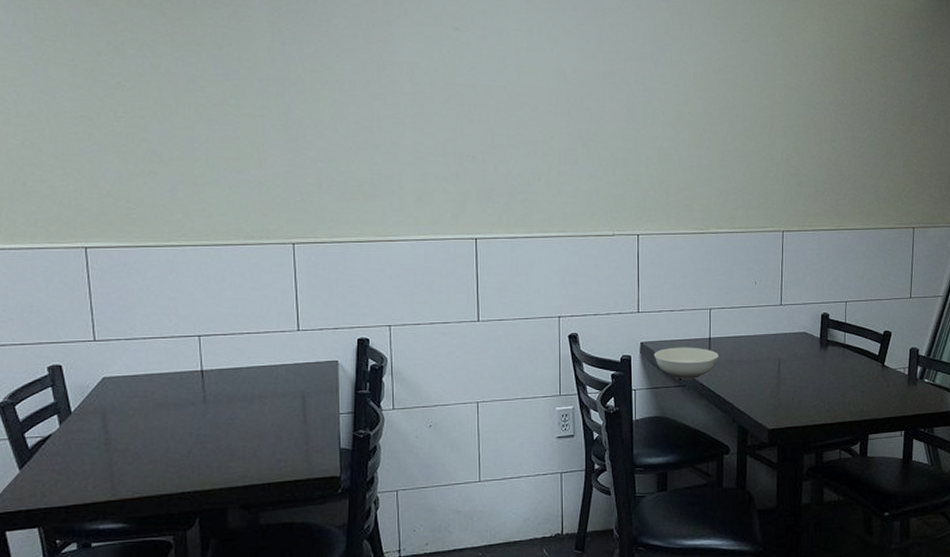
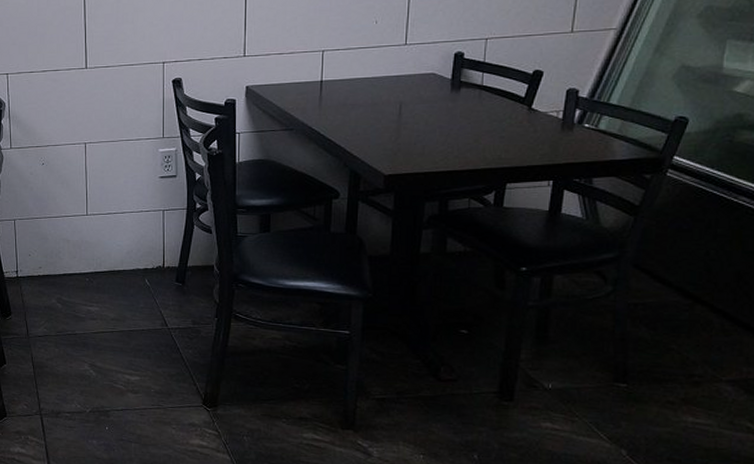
bowl: present [653,347,719,380] -> none [259,90,331,124]

